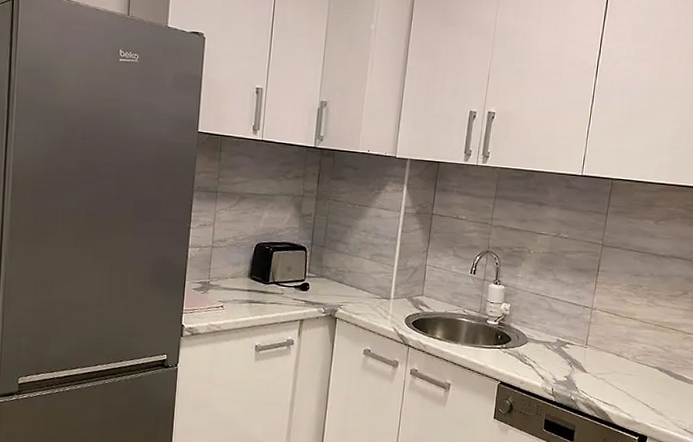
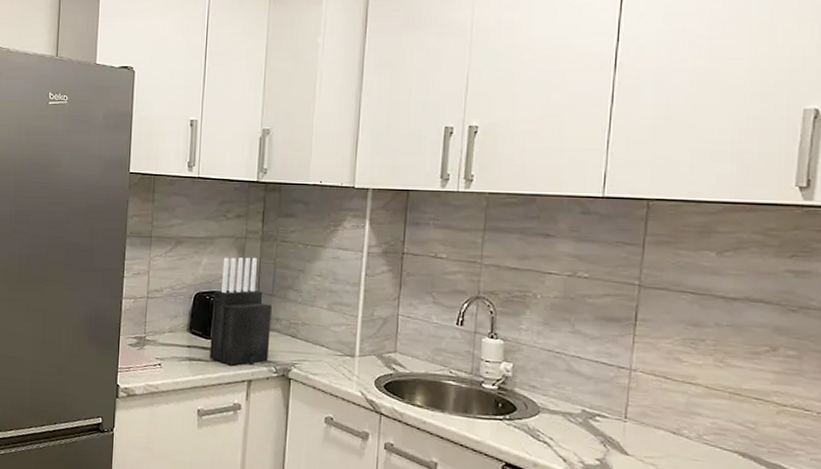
knife block: none [267,212,323,307] -> present [209,257,272,366]

